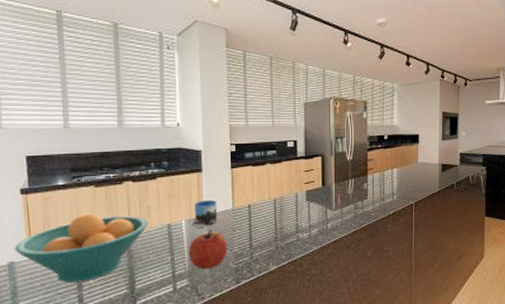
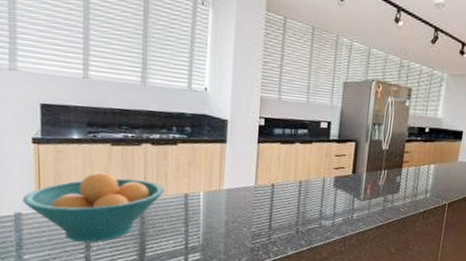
mug: present [186,200,218,229] -> none [205,173,239,203]
apple: present [188,229,228,270] -> none [203,205,246,246]

